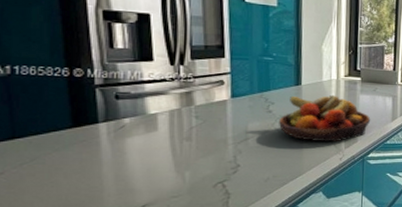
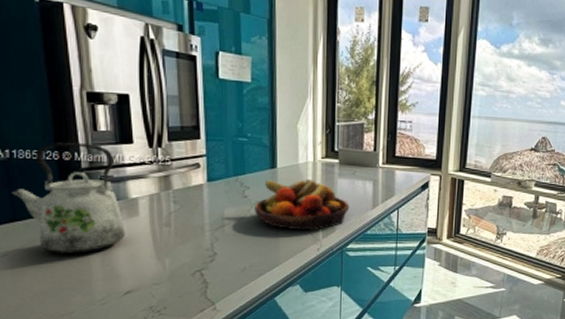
kettle: none [11,59,142,170] -> present [11,142,125,254]

